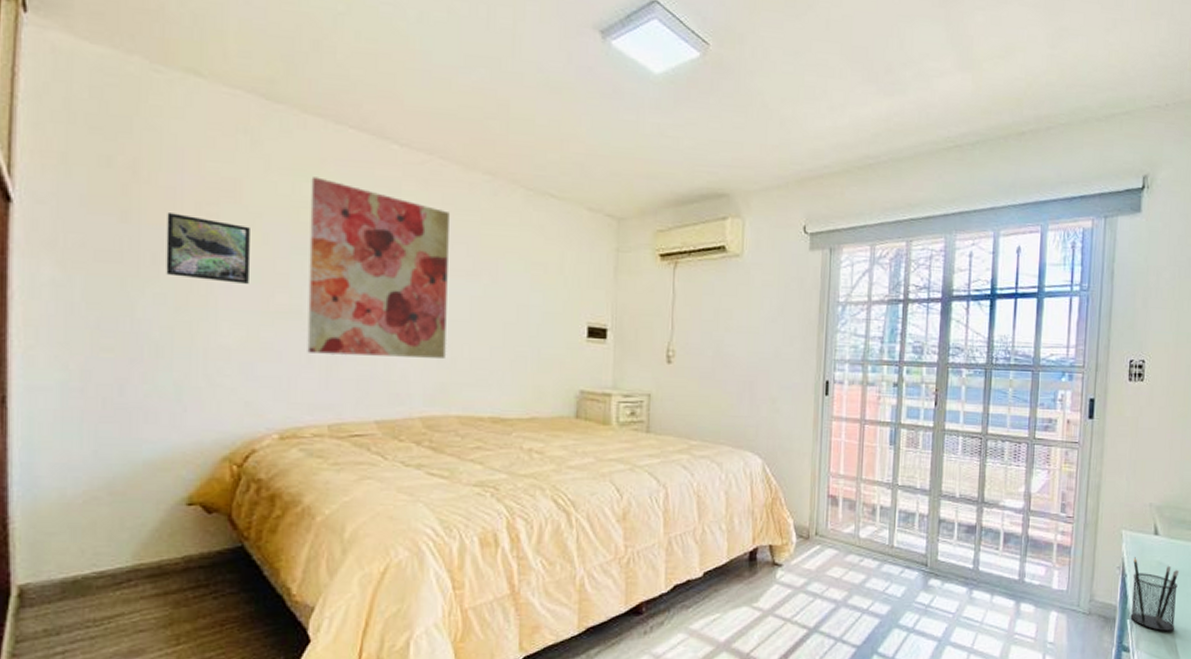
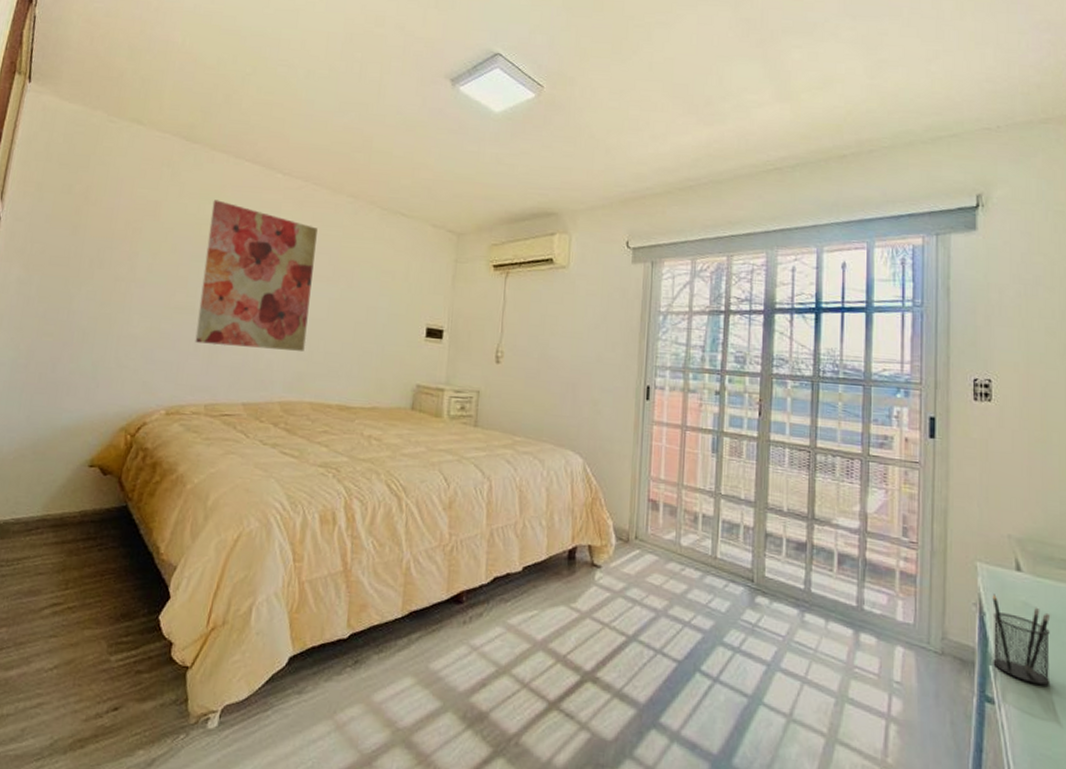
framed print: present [166,213,250,284] -> none [98,228,163,284]

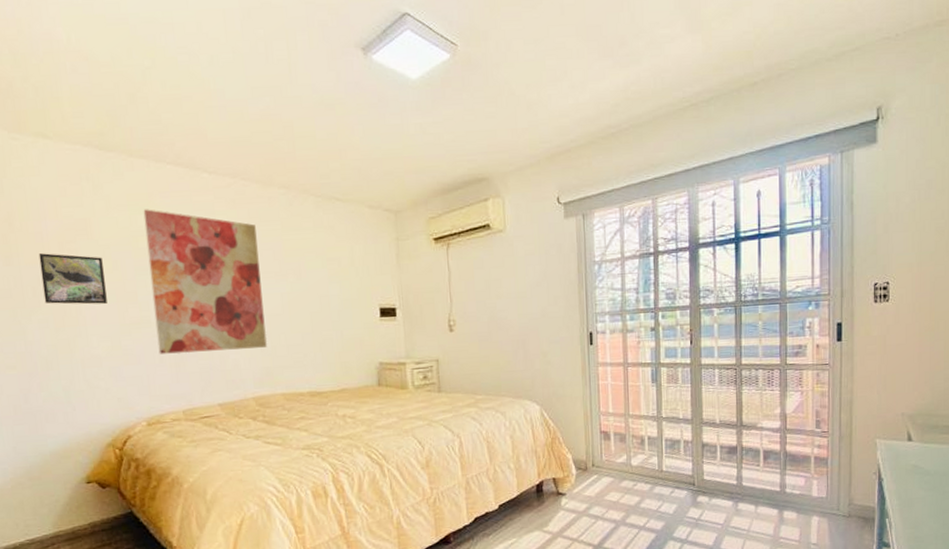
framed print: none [98,228,163,284] -> present [38,253,107,305]
pencil holder: present [992,594,1051,686] -> none [889,463,935,528]

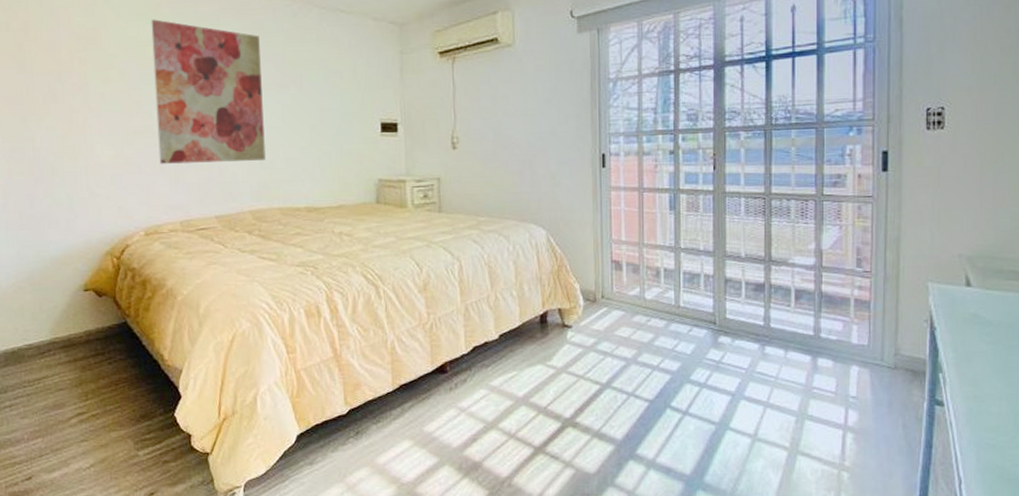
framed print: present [38,253,107,305] -> none [50,61,113,113]

